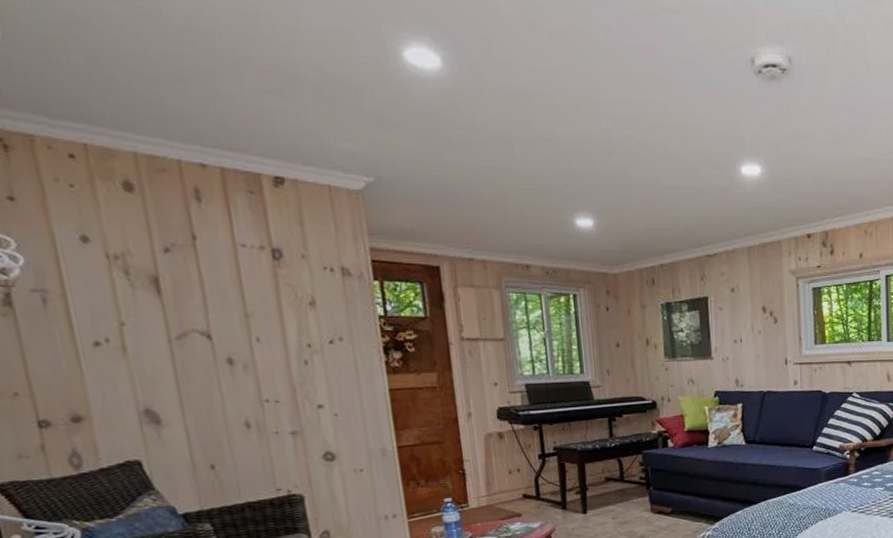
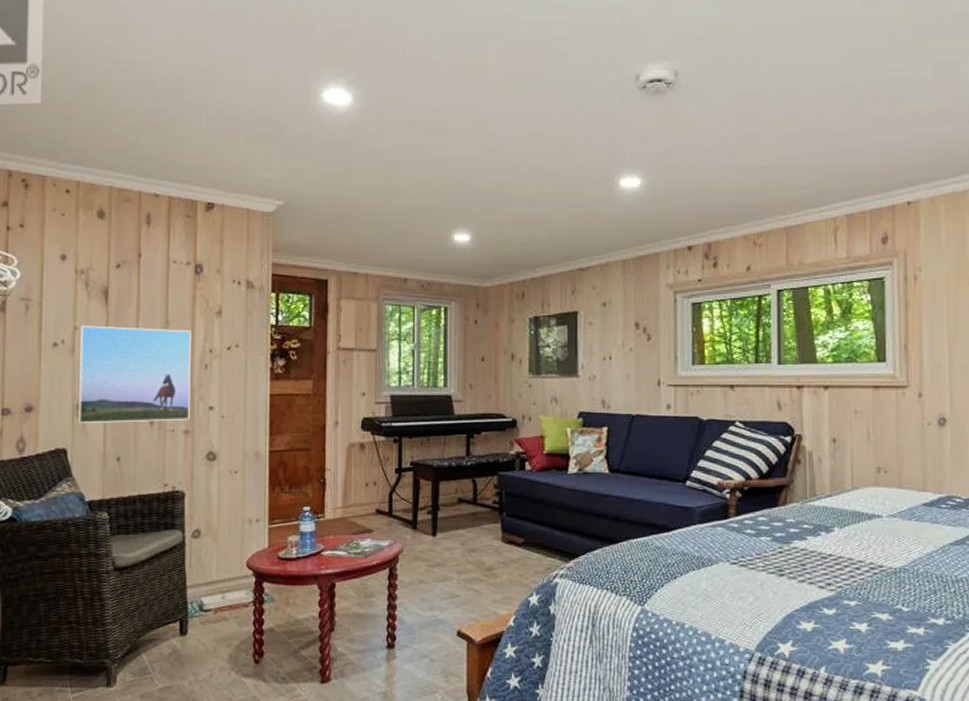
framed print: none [129,320,296,432] -> present [78,325,191,424]

